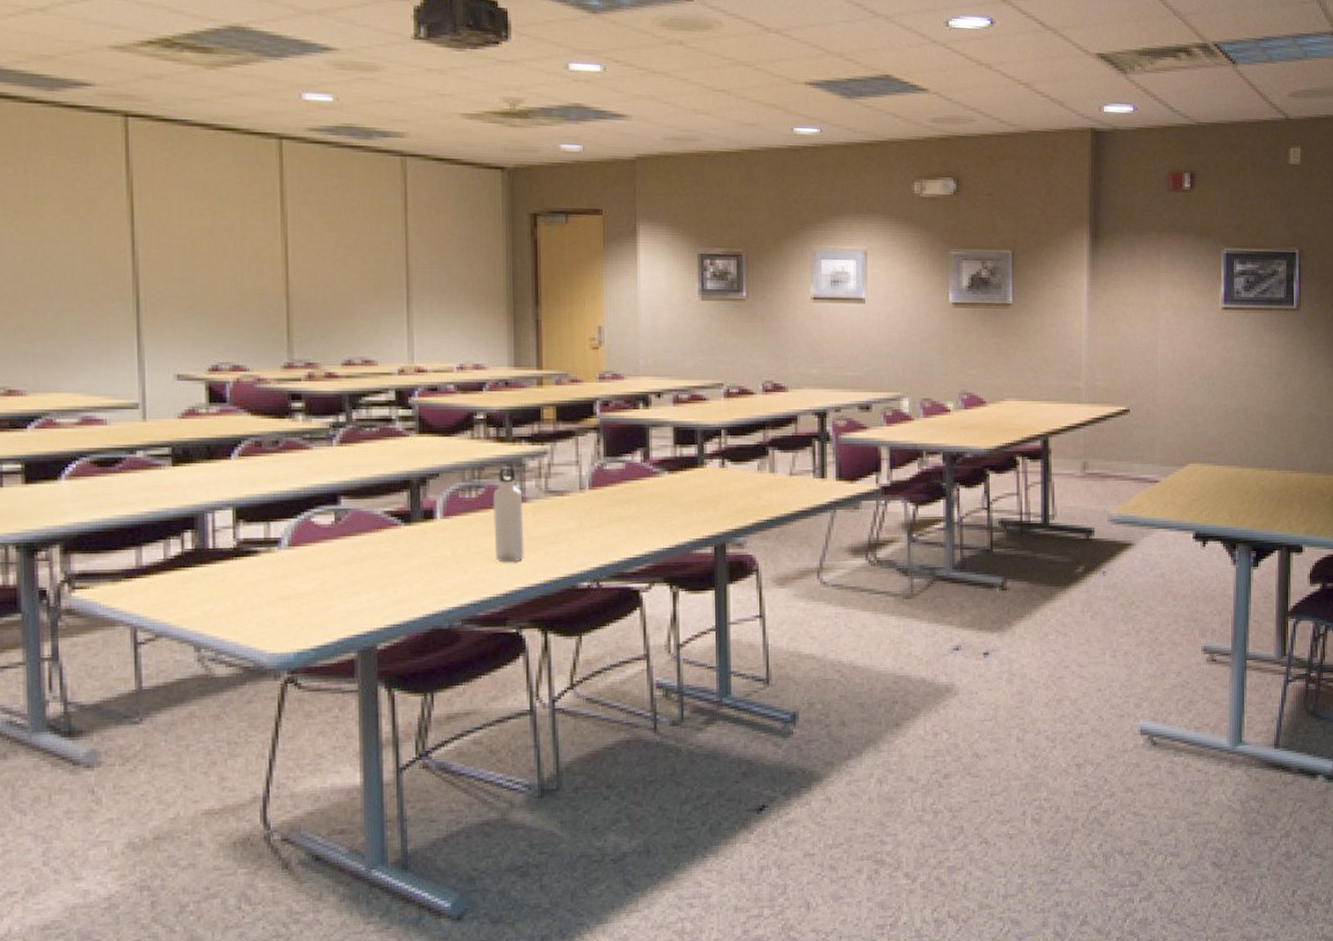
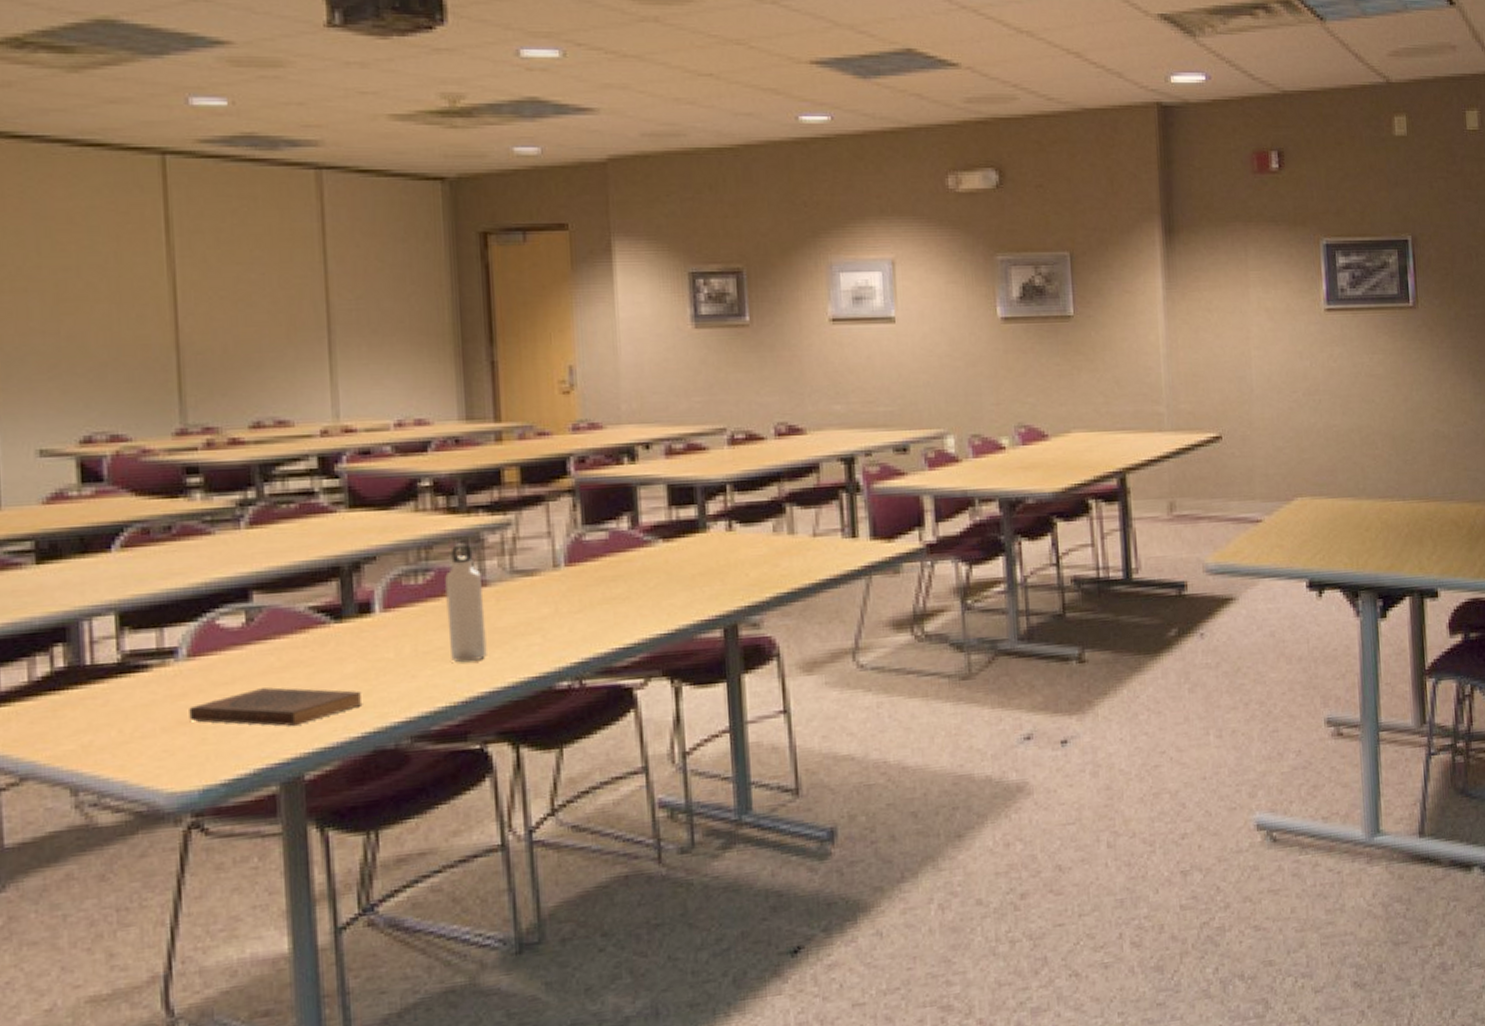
book: none [288,574,425,607] -> present [189,687,363,727]

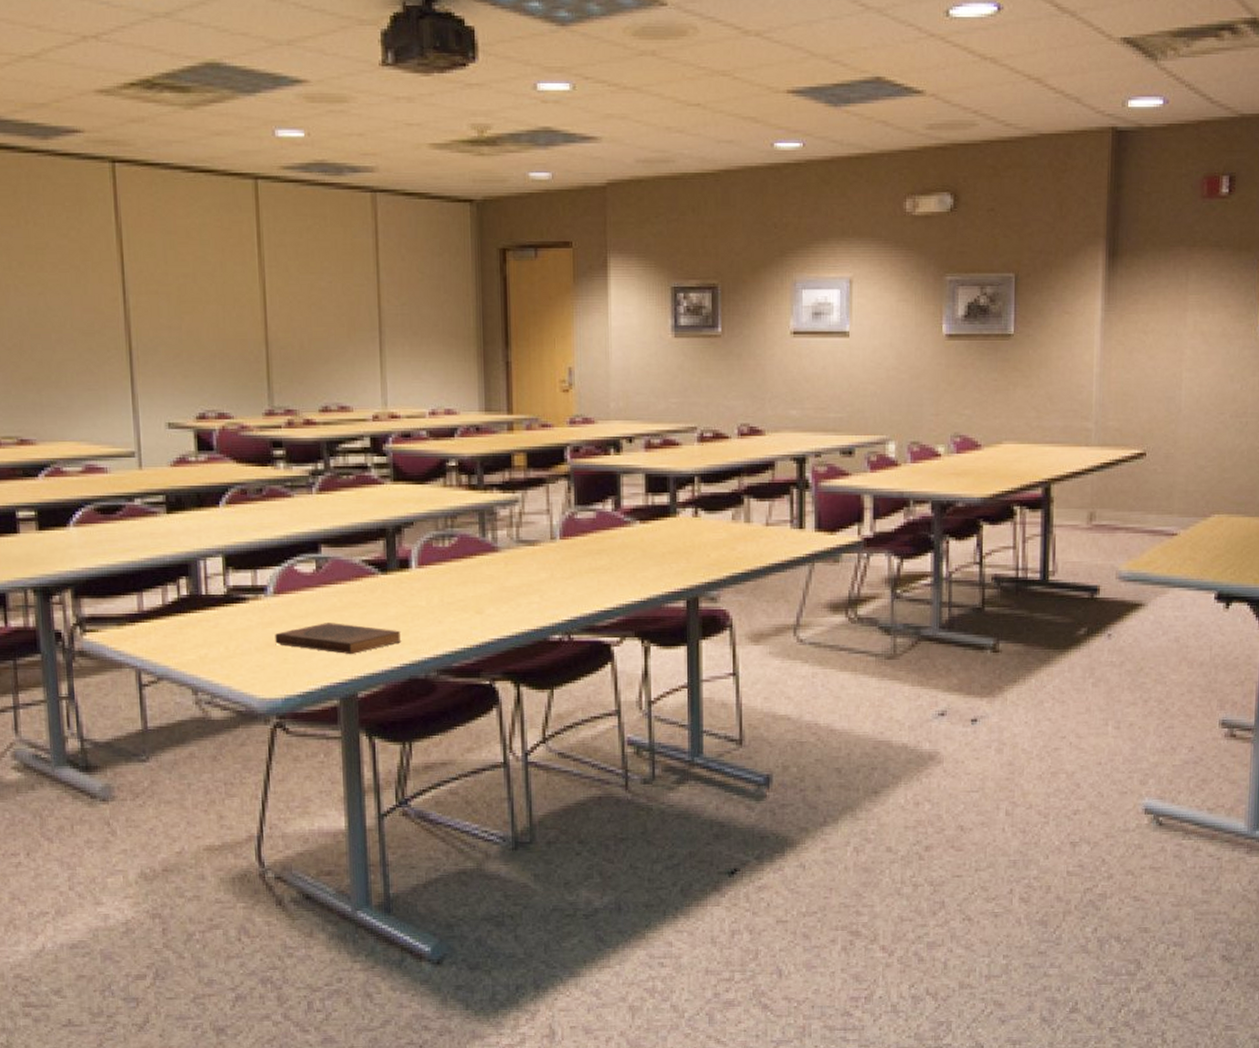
water bottle: present [444,543,487,663] -> none [465,515,497,614]

